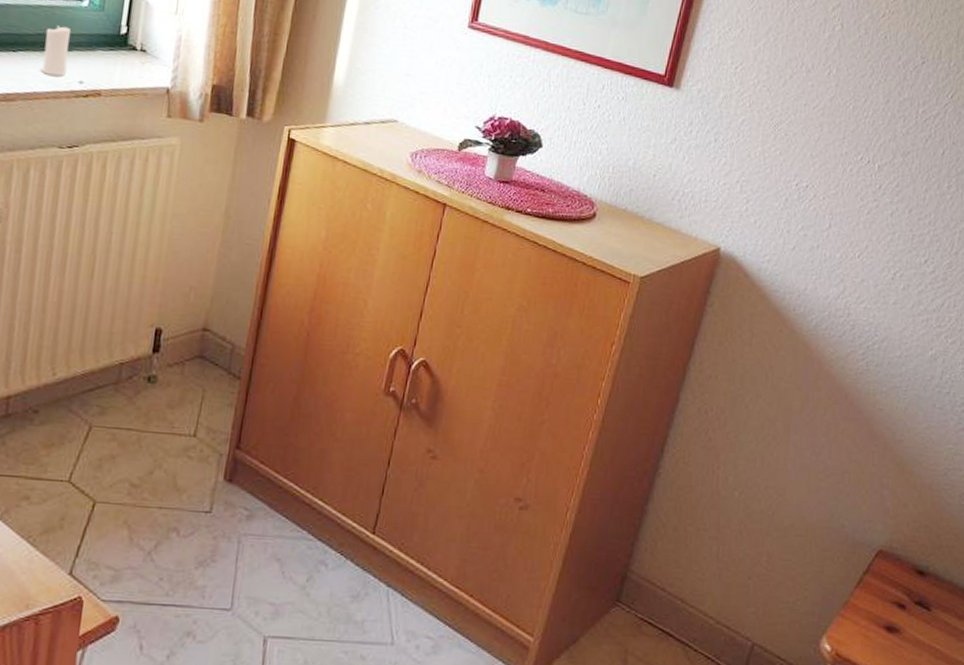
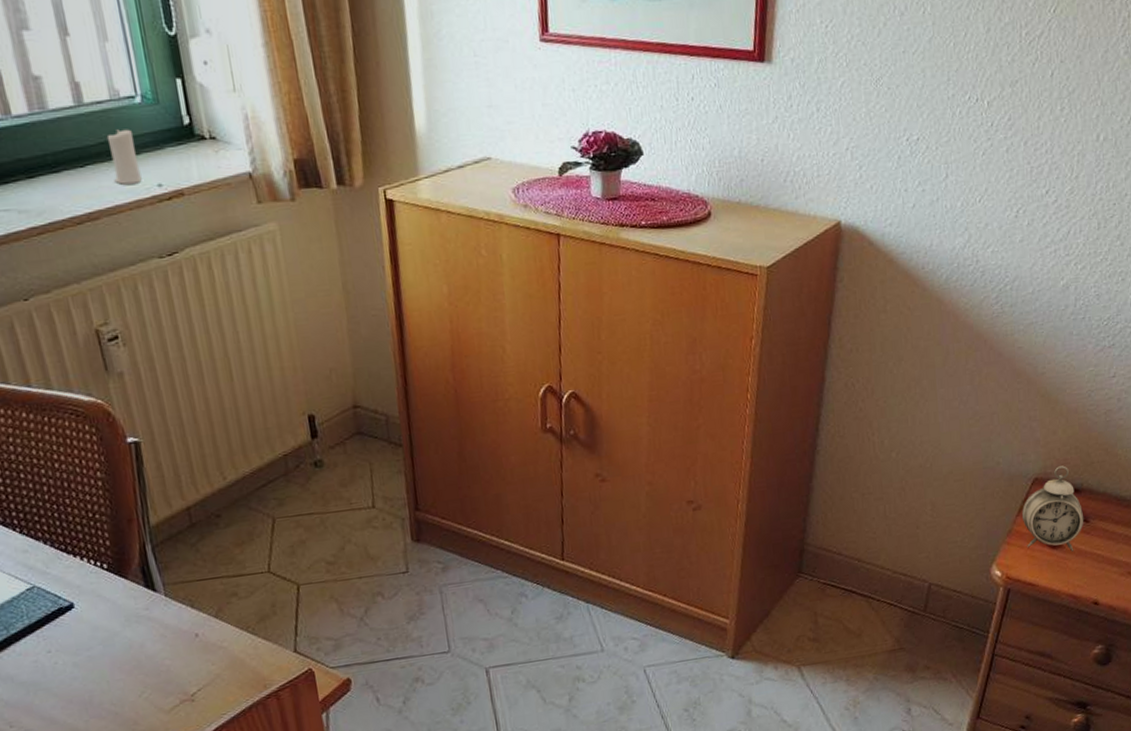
alarm clock: none [860,542,925,640] -> present [1021,466,1083,552]

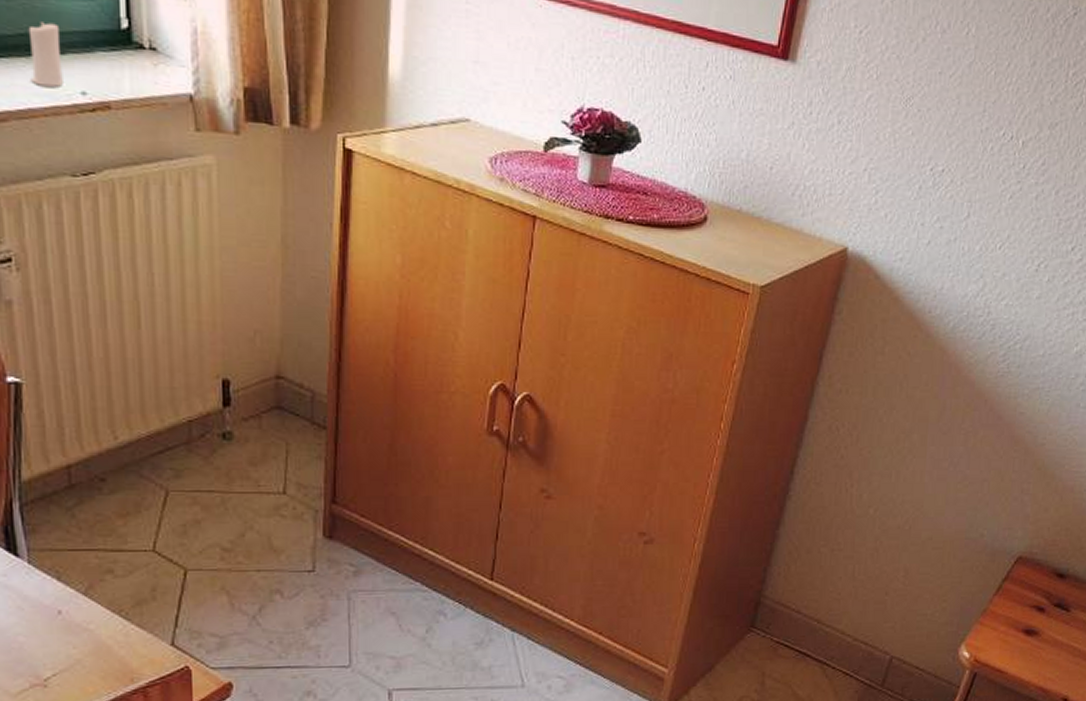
alarm clock: present [1021,466,1083,552] -> none [999,547,1065,641]

